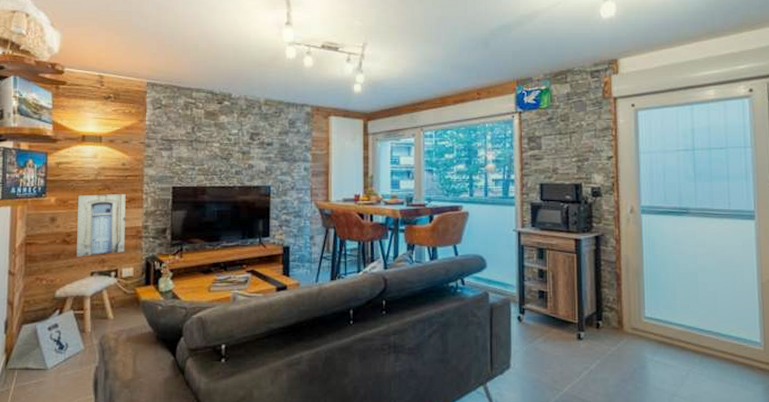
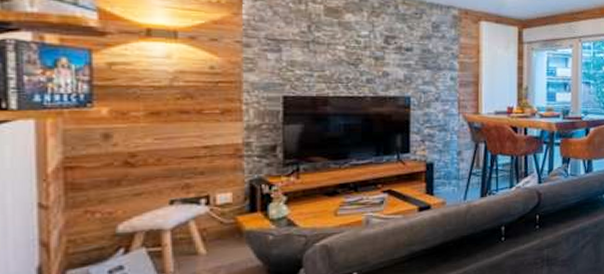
wall art: present [76,194,126,257] -> none [143,104,218,182]

